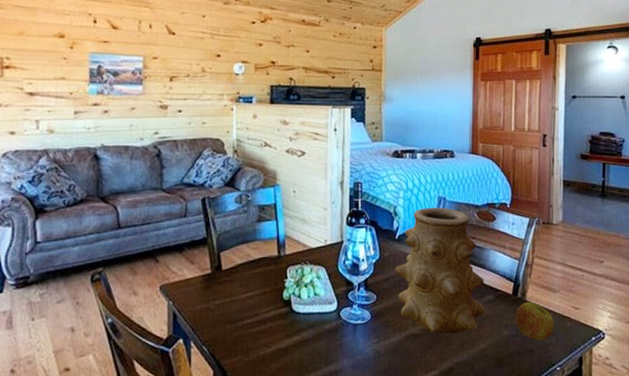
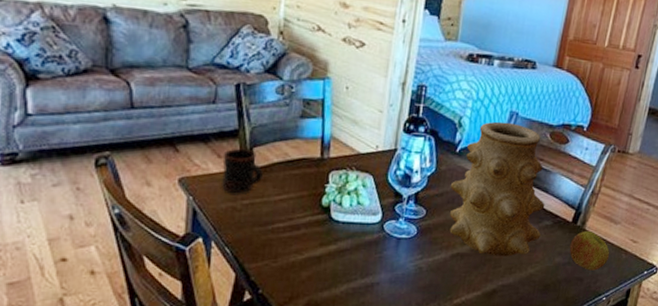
mug: none [195,254,230,295] -> present [222,148,263,193]

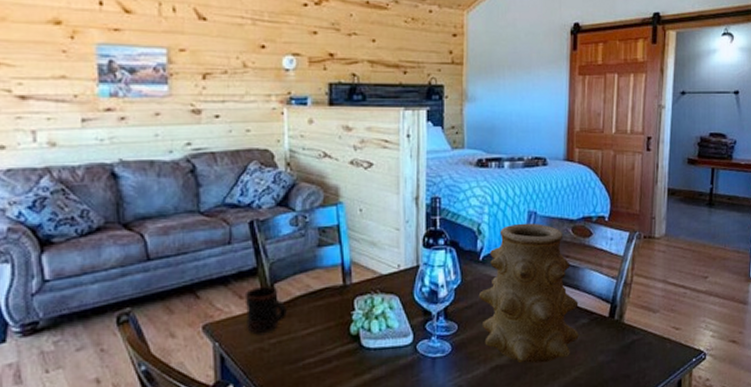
apple: present [569,231,610,271] -> none [611,324,654,366]

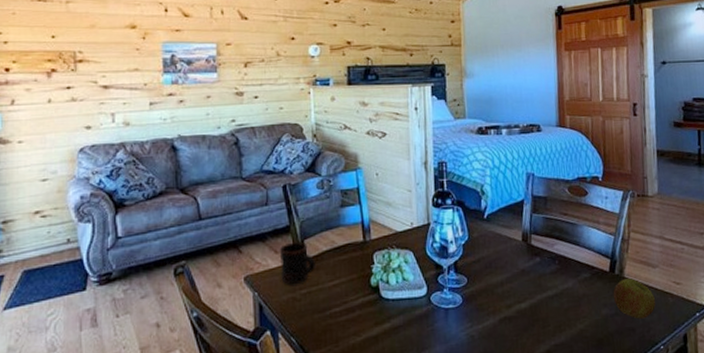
vase: present [478,222,579,364] -> none [485,183,582,316]
apple: none [611,324,654,366] -> present [613,278,656,319]

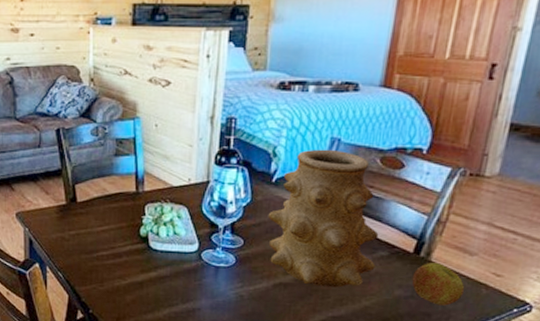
mug: present [279,242,315,284] -> none [50,185,85,225]
vase: none [485,183,582,316] -> present [267,149,379,288]

